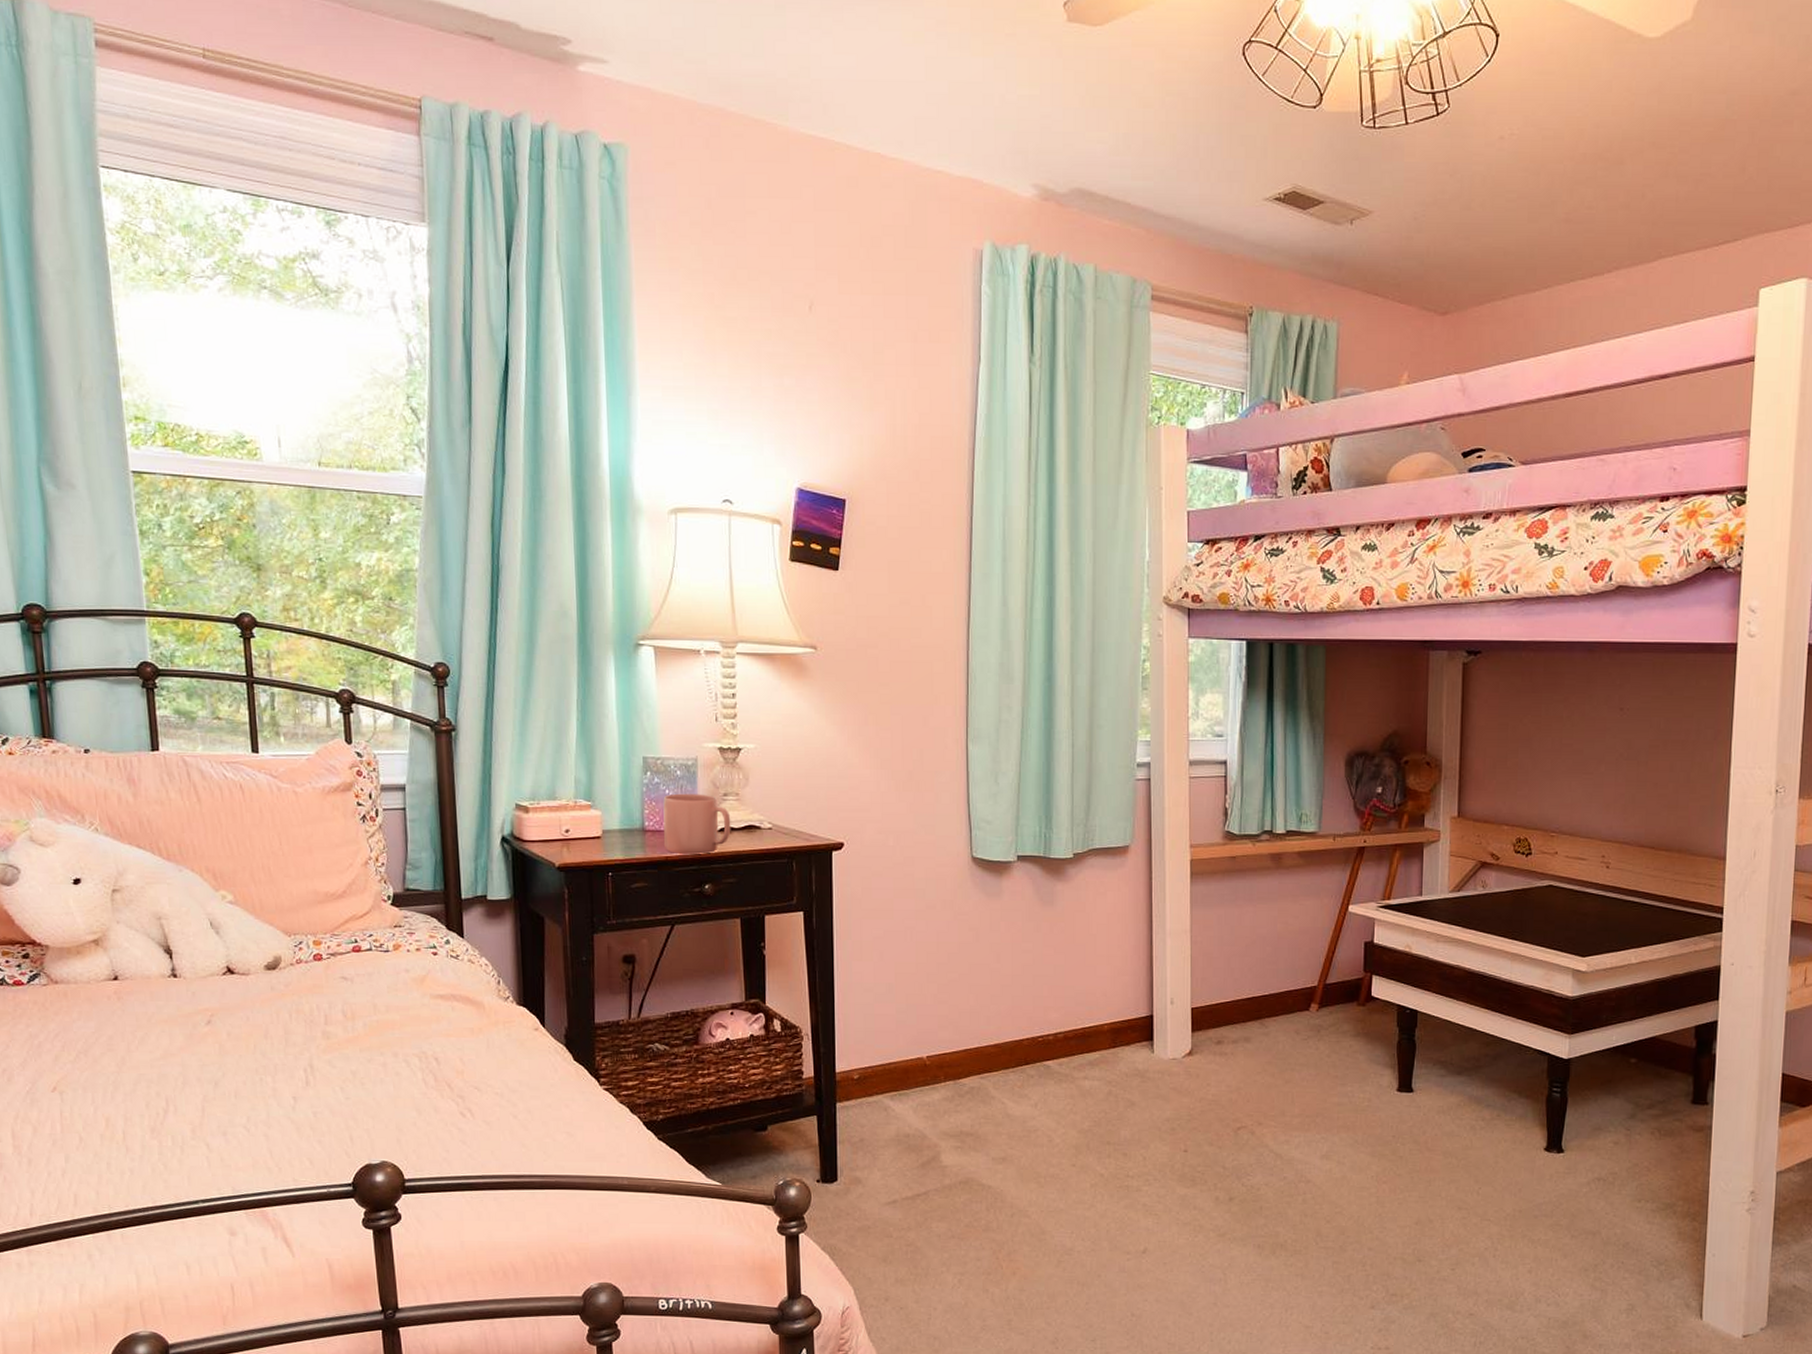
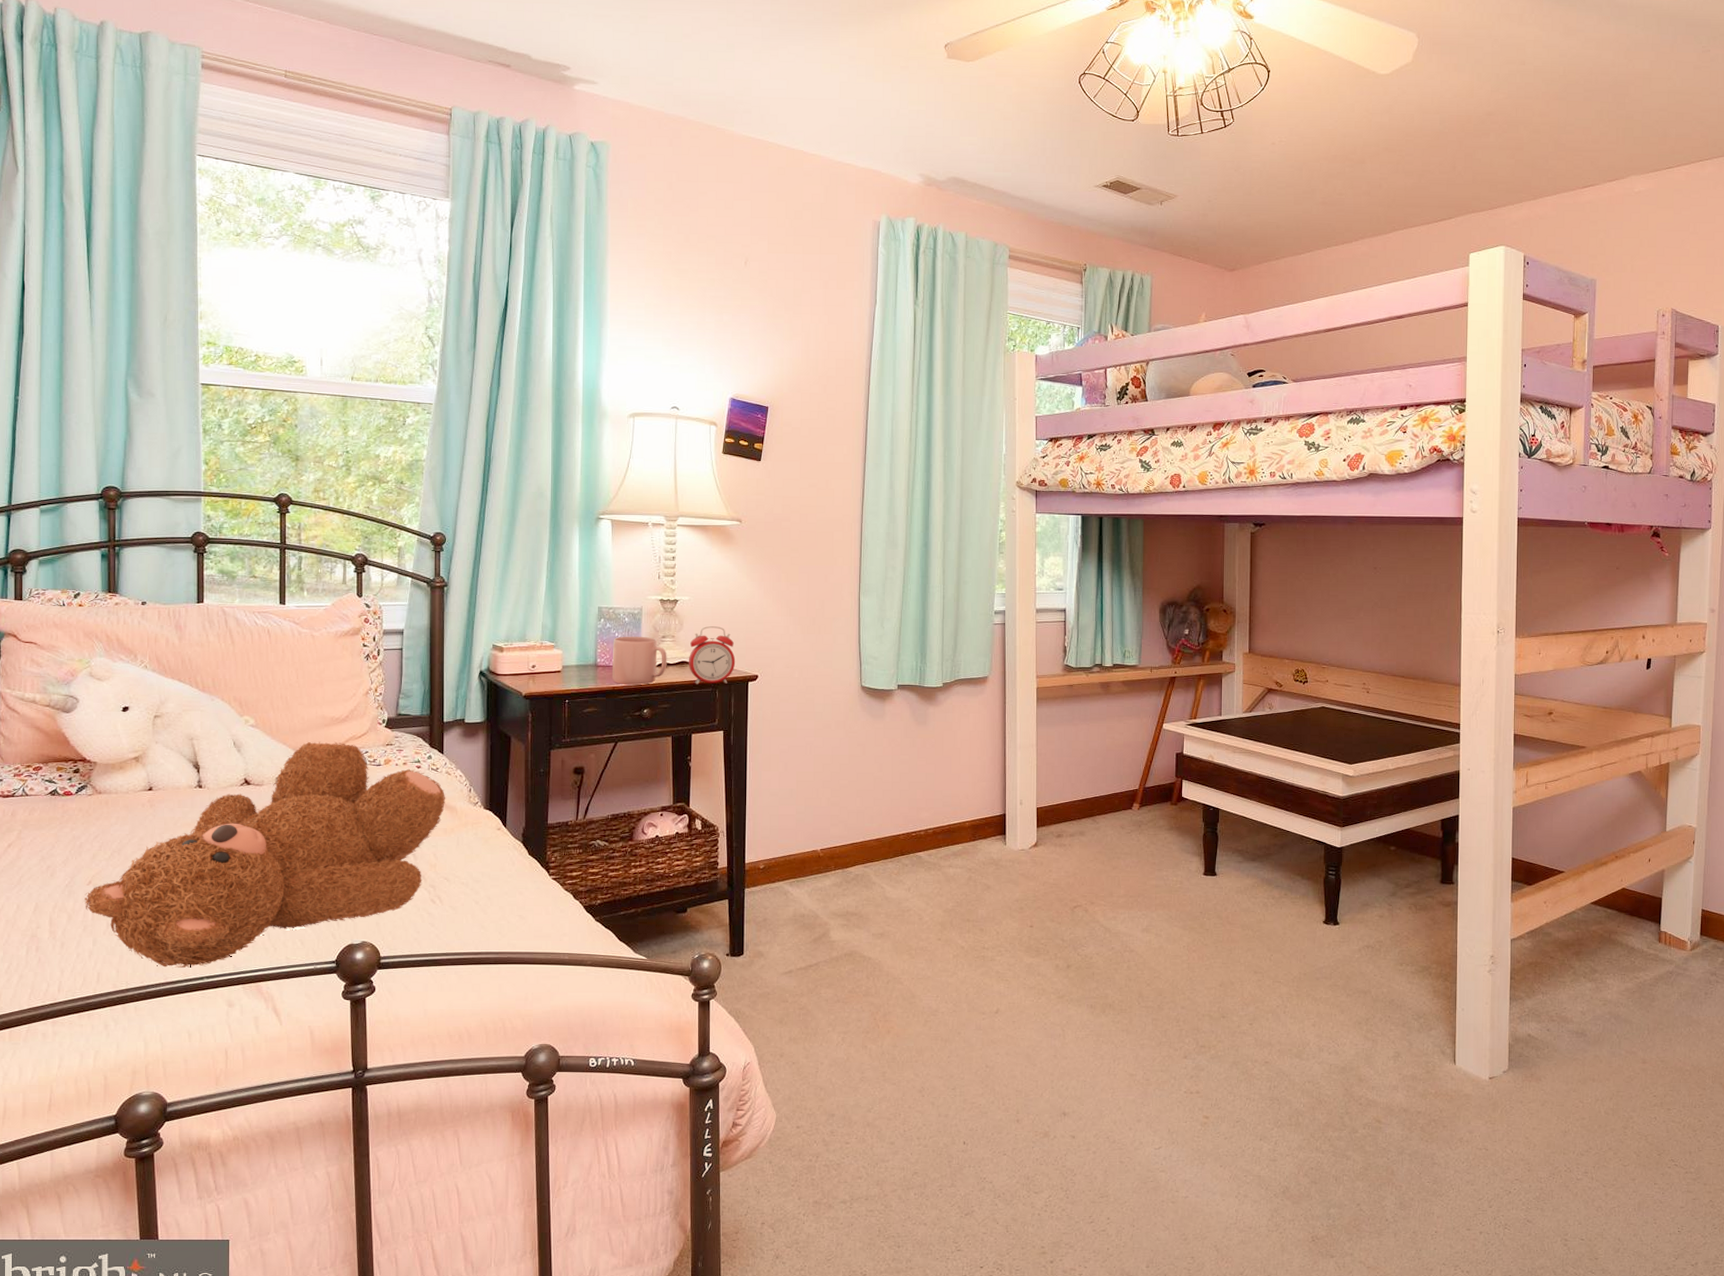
teddy bear: none [49,922,471,1190] -> present [84,741,446,968]
alarm clock: none [756,781,816,854] -> present [688,626,736,684]

